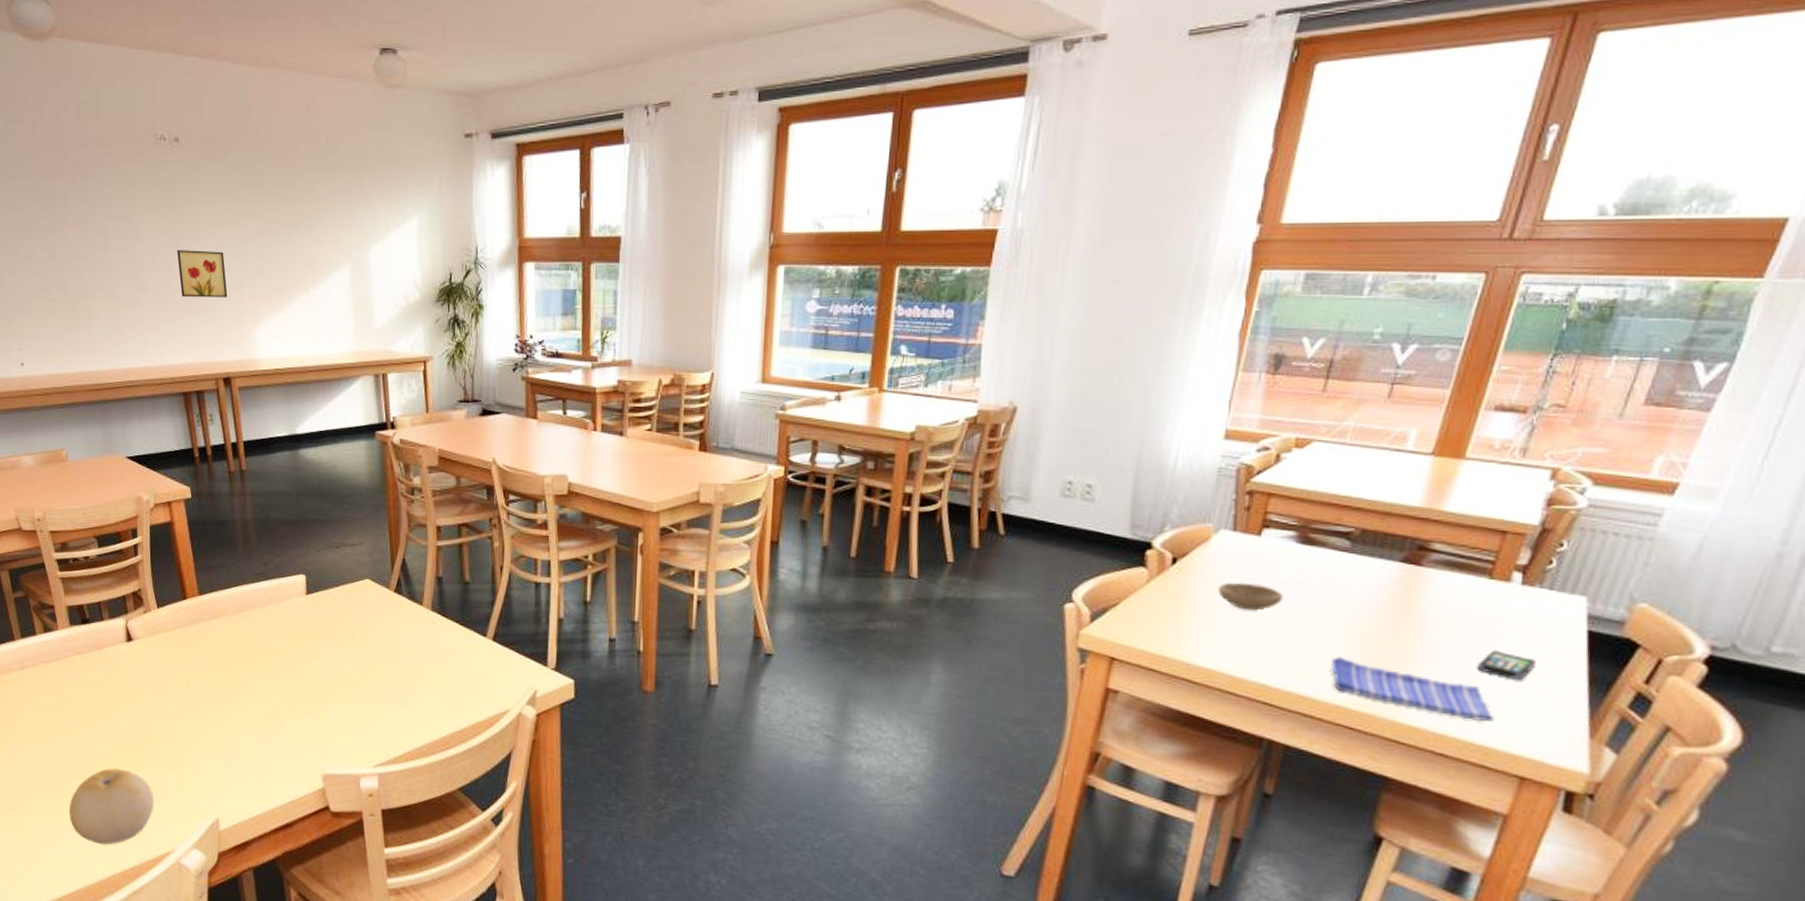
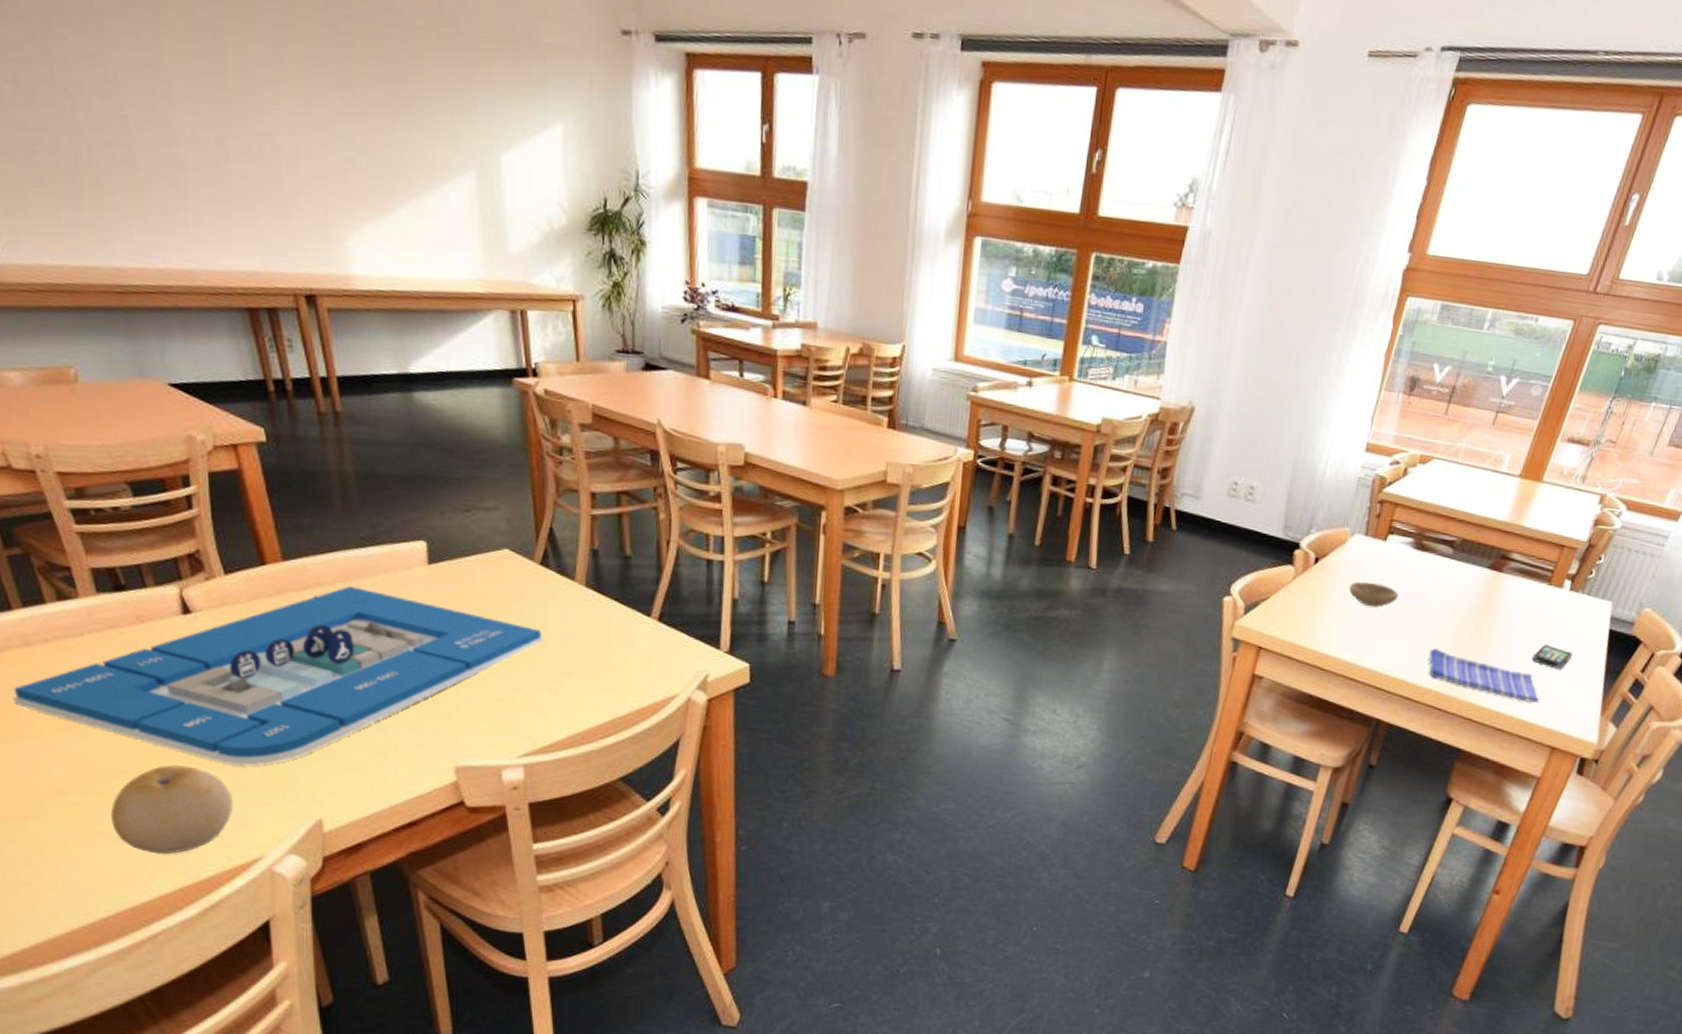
architectural model: none [11,615,397,770] -> present [13,586,544,766]
wall art: present [176,250,228,298] -> none [228,120,307,192]

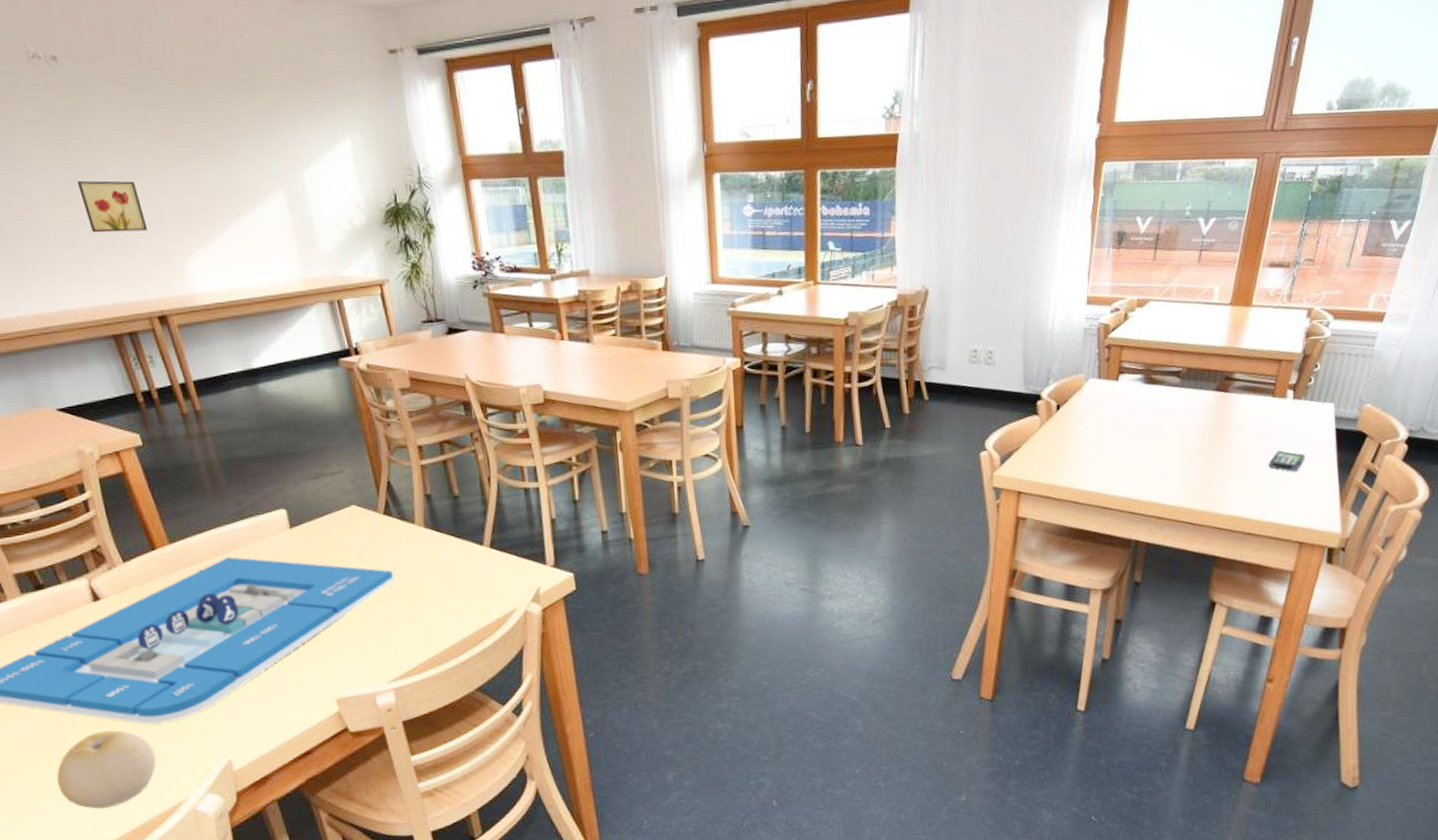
wall art: none [228,120,307,192] -> present [76,180,148,233]
bowl: present [1348,581,1399,608] -> none [1091,419,1137,442]
dish towel: present [1428,647,1540,703] -> none [1174,468,1282,505]

